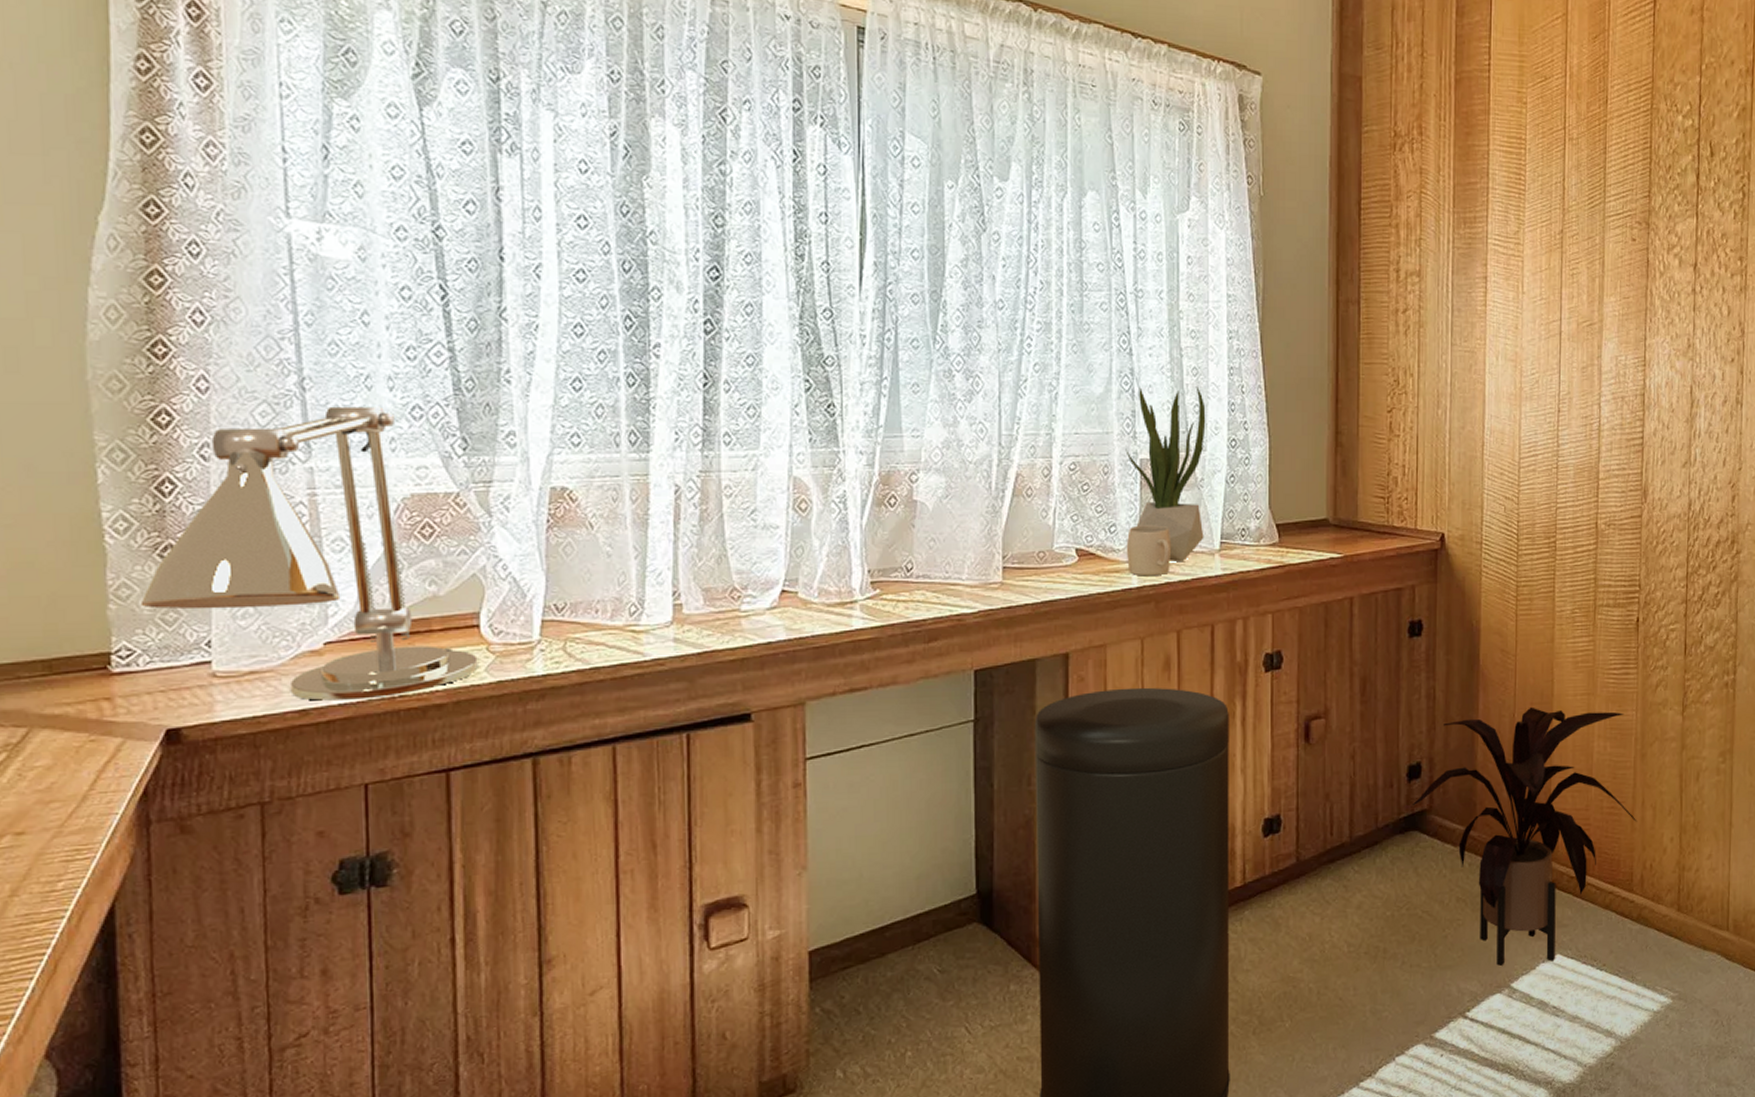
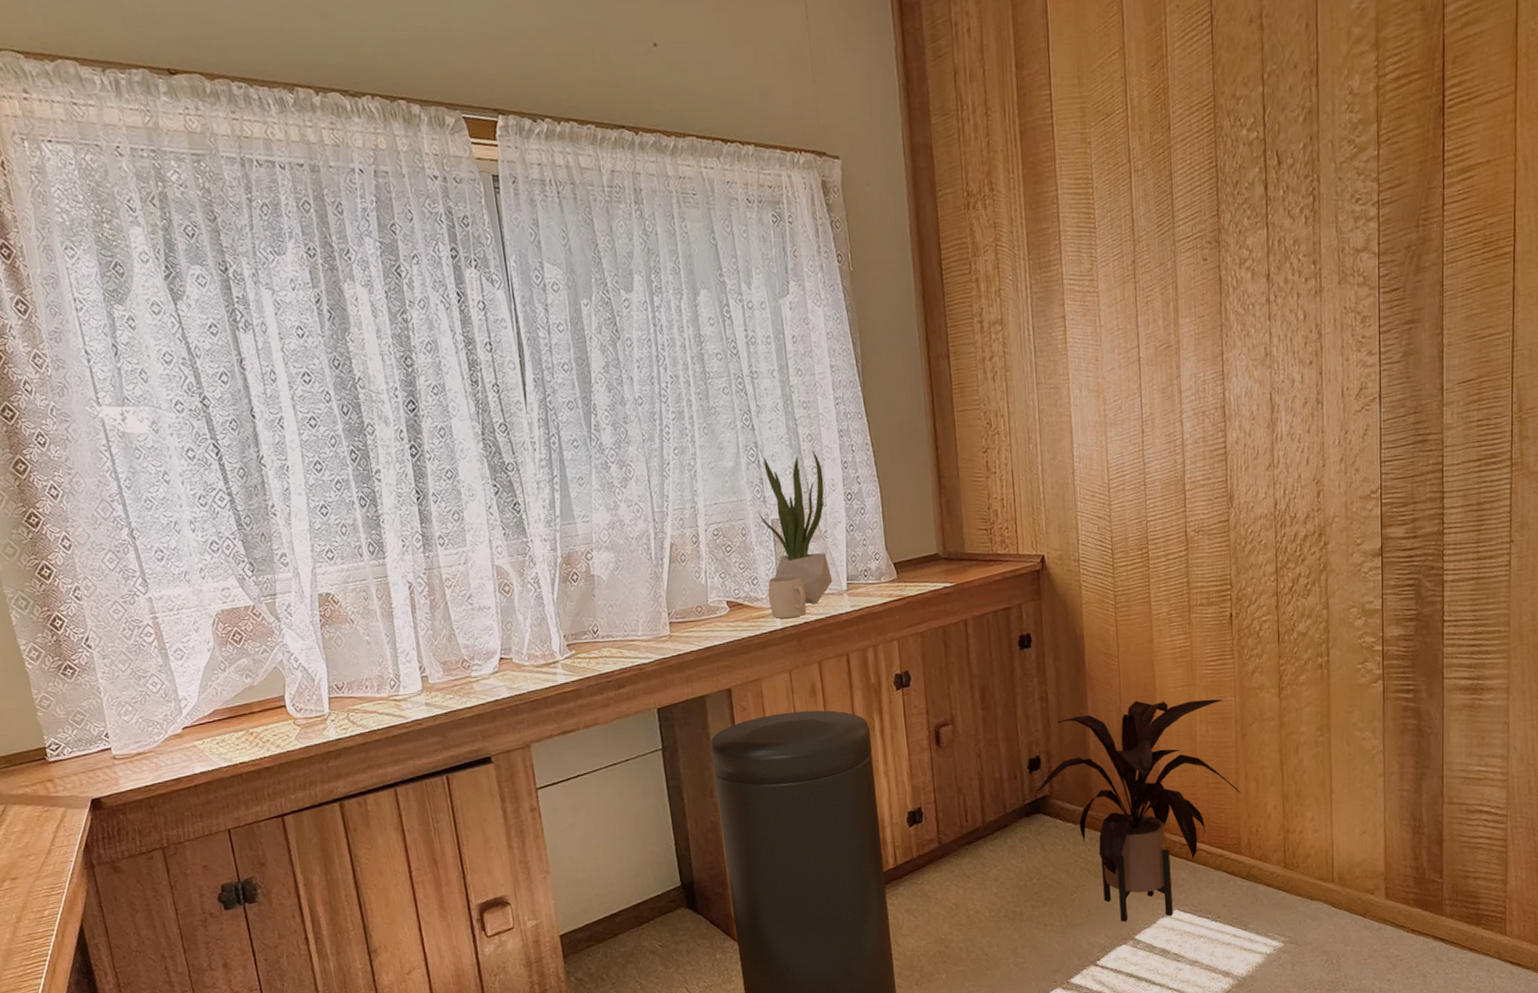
desk lamp: present [140,406,478,701] -> none [57,545,290,771]

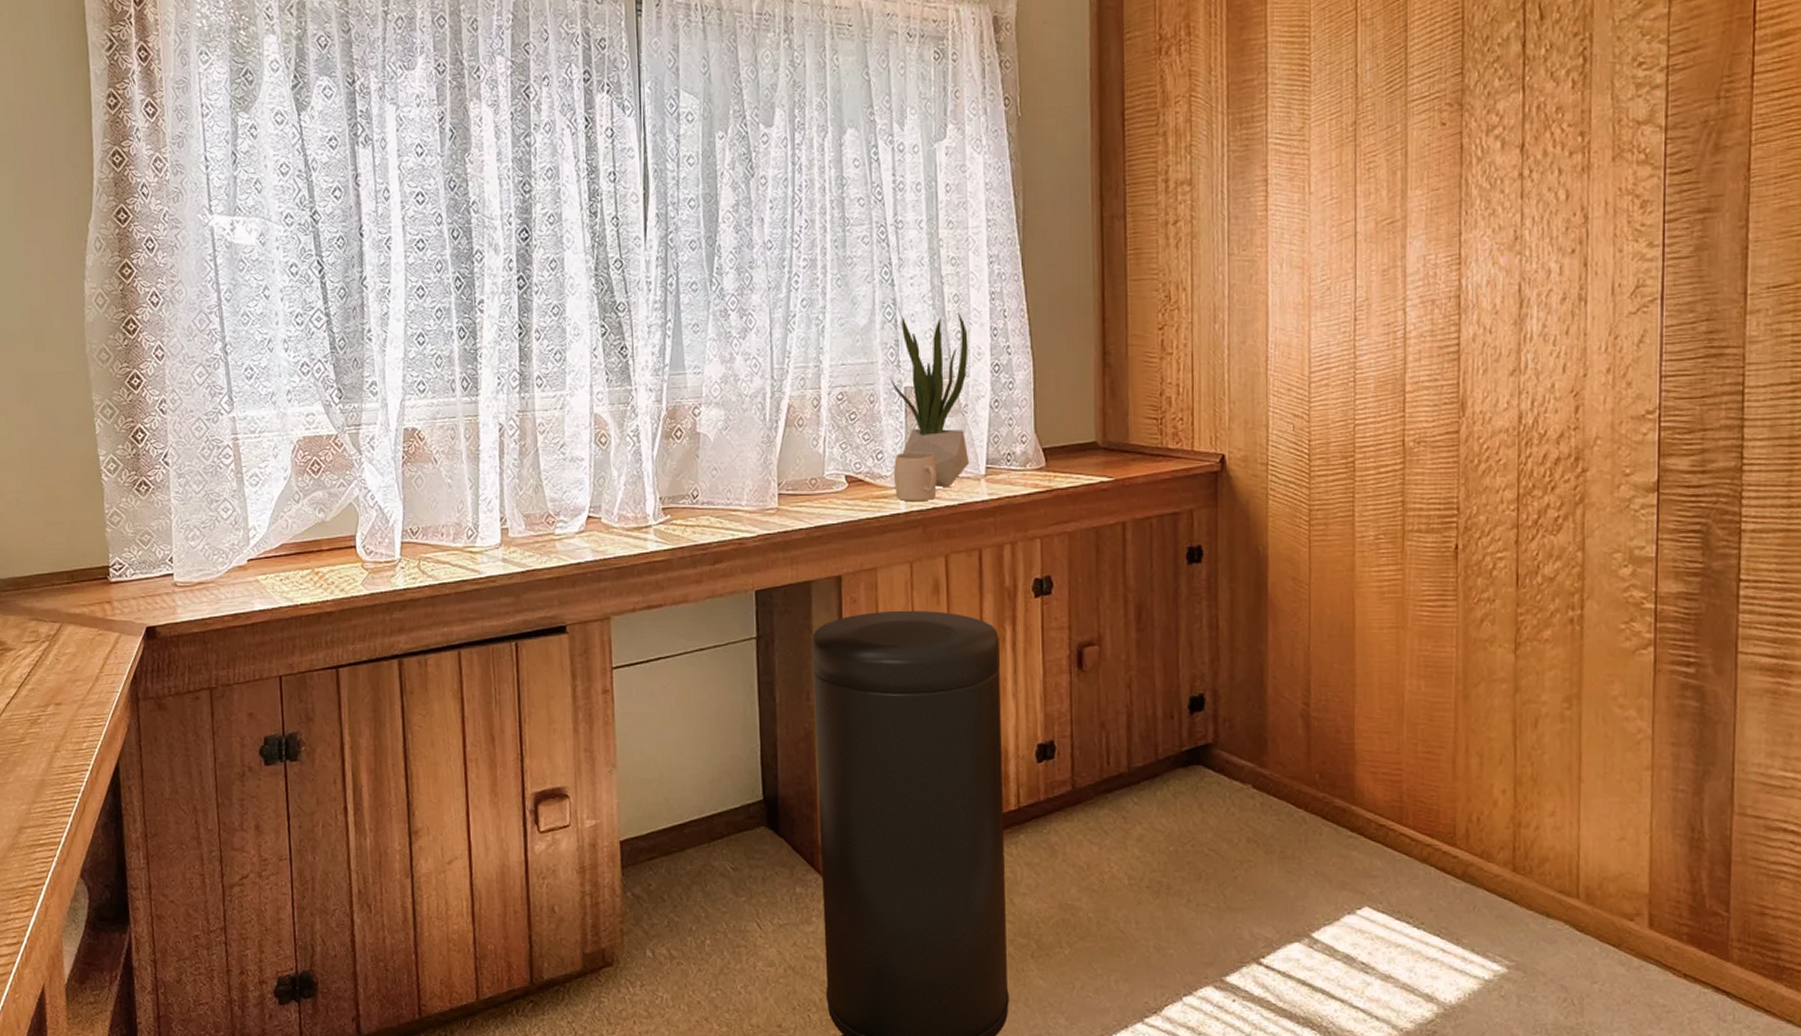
house plant: present [1034,699,1242,922] -> none [1195,639,1460,914]

